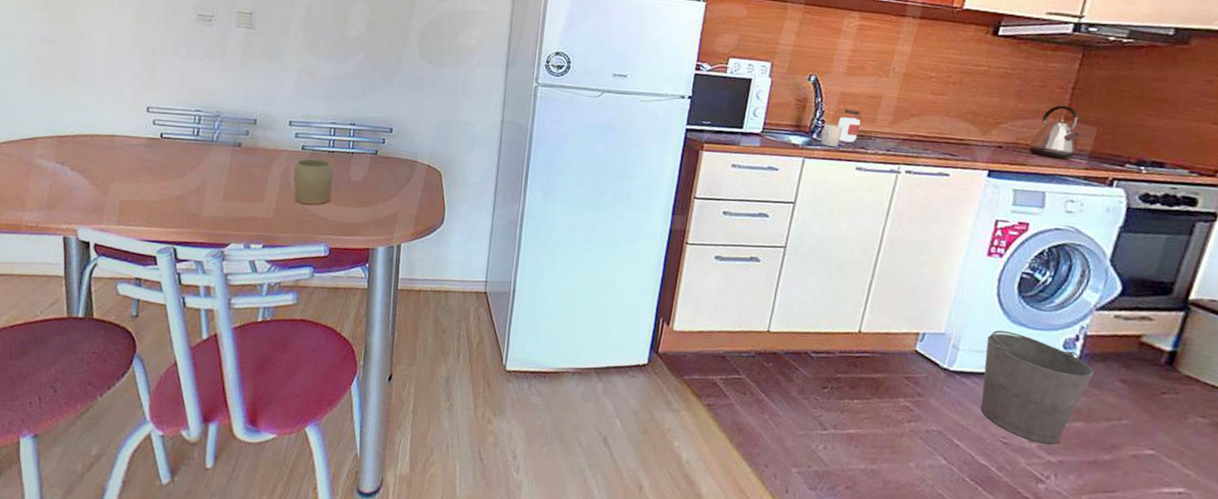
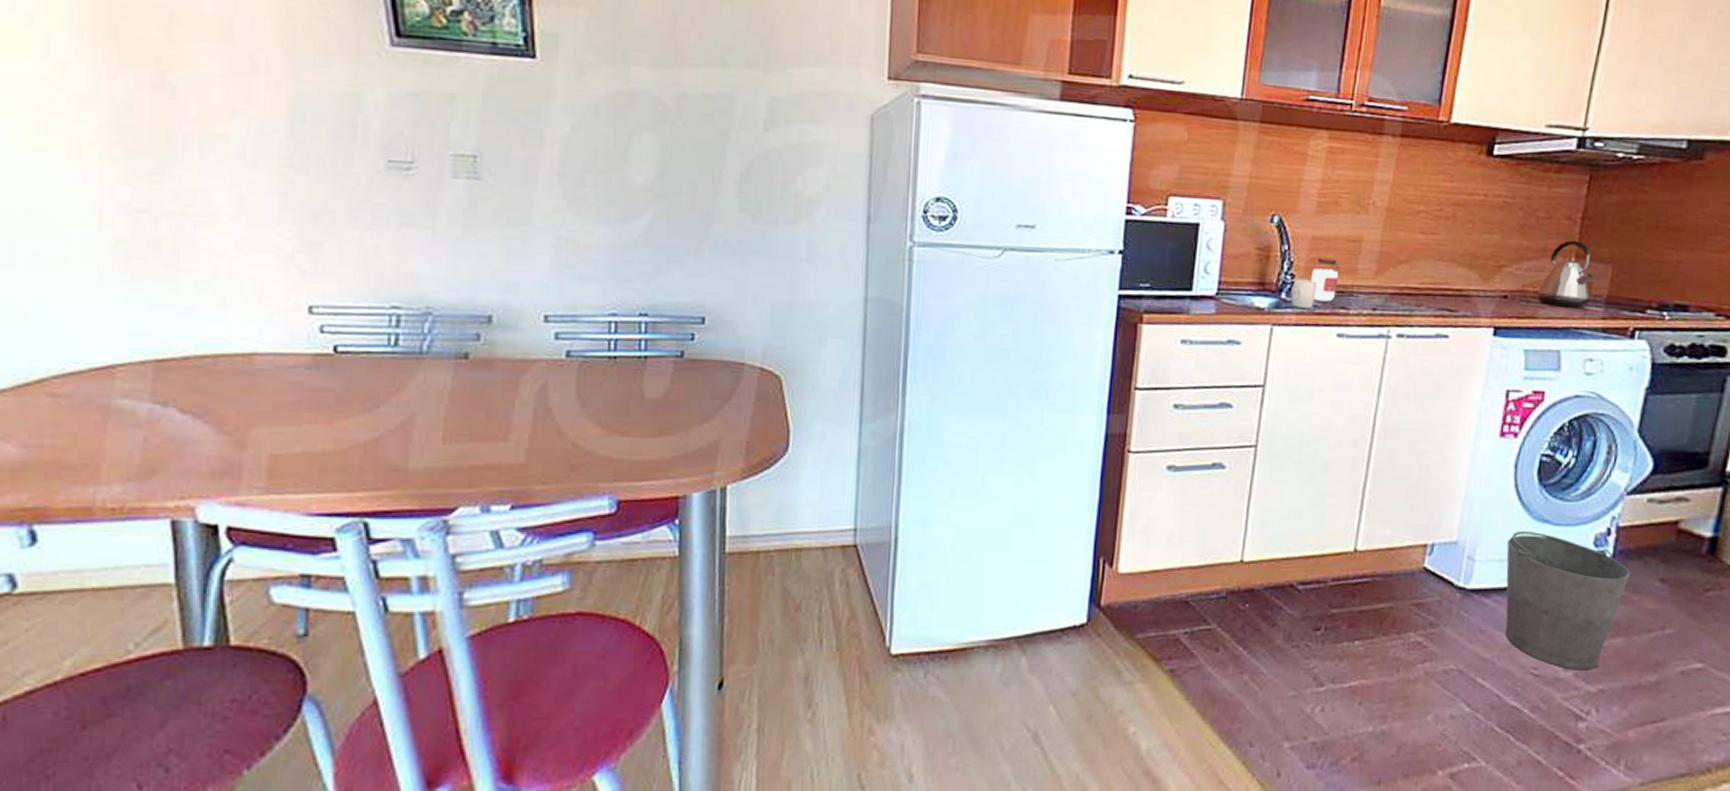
mug: present [292,158,334,205] -> none [553,369,619,439]

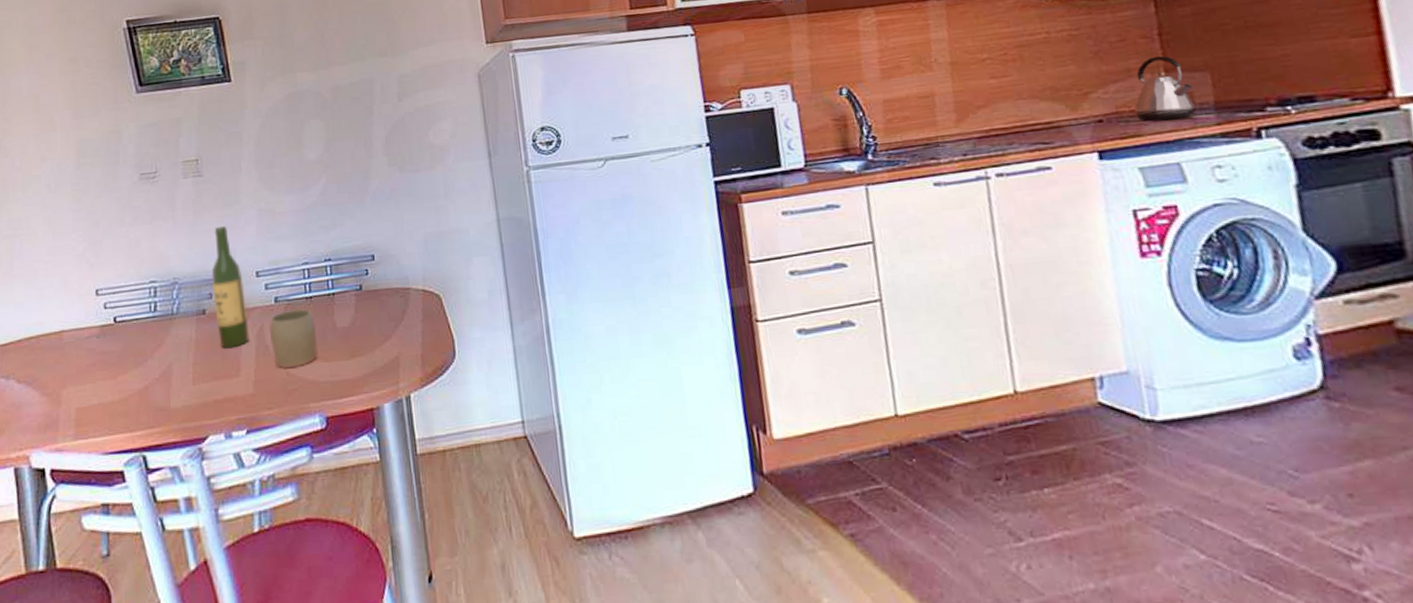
wine bottle: none [481,249,528,405] -> present [211,225,249,349]
mug: none [553,369,619,439] -> present [269,309,318,368]
mug: present [1291,278,1317,309] -> none [876,138,903,166]
jar: present [1310,258,1340,302] -> none [891,116,922,157]
bucket: present [1505,530,1631,670] -> none [1187,351,1355,502]

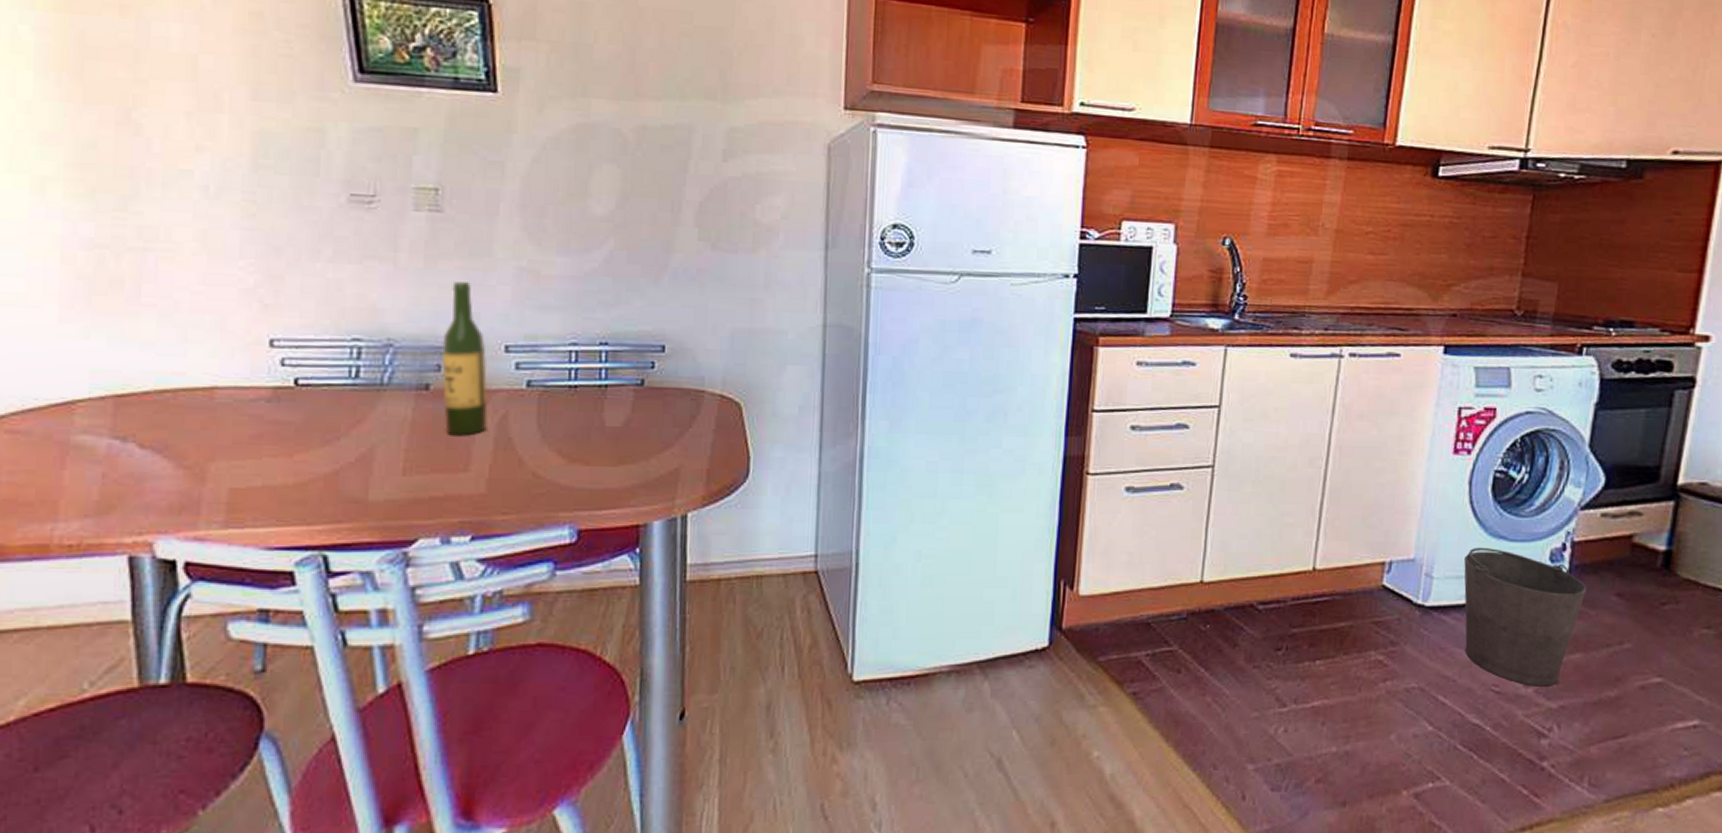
mug: present [269,309,318,368] -> none [514,399,579,469]
kettle: present [1134,55,1197,122] -> none [1486,259,1541,327]
bucket: none [1187,351,1355,502] -> present [1464,547,1587,687]

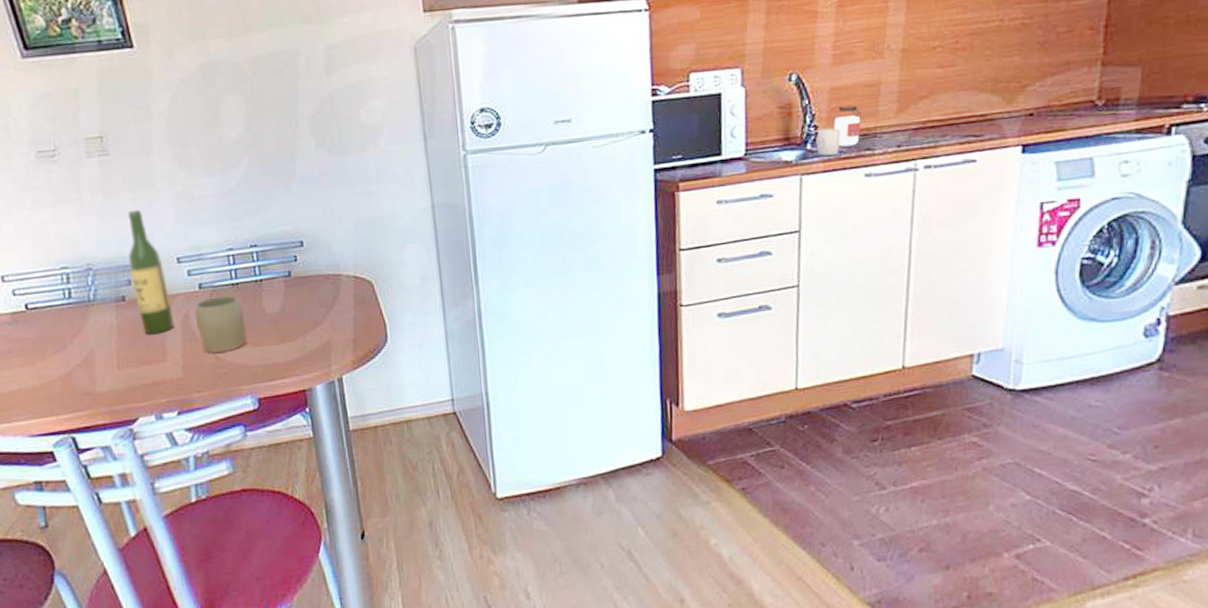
mug: none [514,399,579,469] -> present [194,295,247,353]
mug: none [1244,299,1269,329] -> present [816,128,840,156]
jar: none [1262,279,1291,322] -> present [833,105,861,147]
bucket: present [1464,547,1587,687] -> none [1054,330,1185,453]

